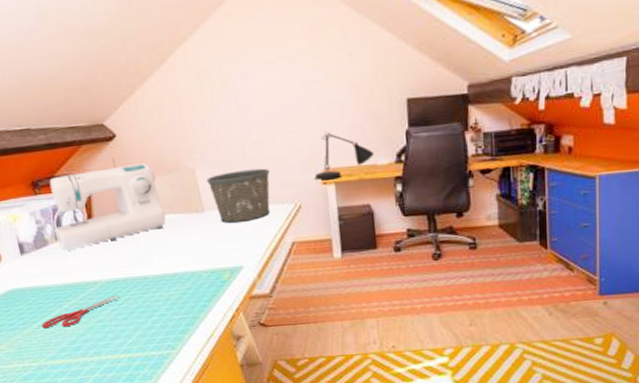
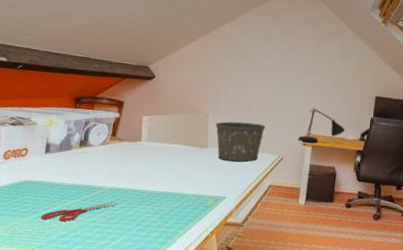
sewing machine: present [49,158,166,251] -> none [79,93,177,158]

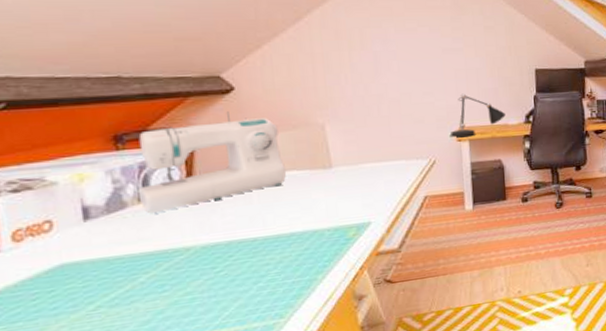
scissors: present [41,201,118,222] -> none [102,261,220,309]
sewing machine: none [79,93,177,158] -> present [137,111,287,214]
basket: present [215,121,266,162] -> none [337,125,406,179]

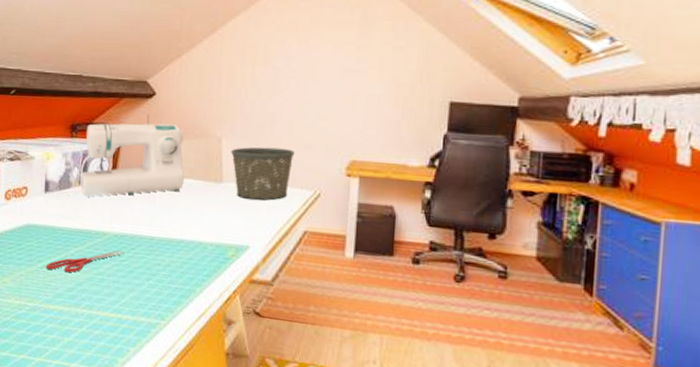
scissors: none [102,261,220,309] -> present [46,249,124,273]
basket: none [337,125,406,179] -> present [231,147,295,201]
desk lamp: present [449,93,505,138] -> none [339,122,406,173]

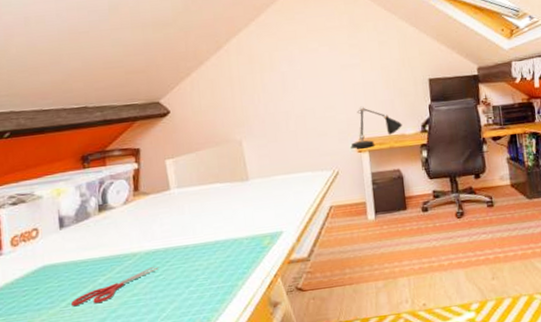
sewing machine: present [79,114,185,197] -> none [98,132,212,223]
basket: present [231,147,295,201] -> none [252,139,311,191]
desk lamp: none [339,122,406,173] -> present [350,106,402,149]

